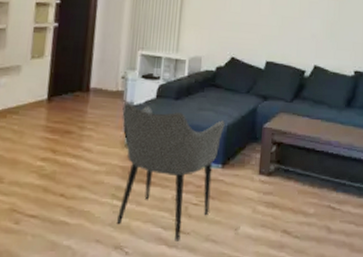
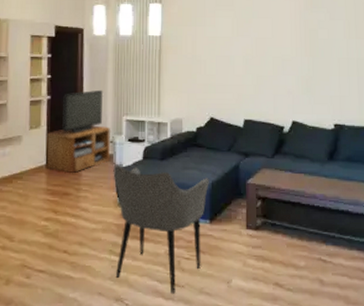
tv stand: none [47,20,124,109] -> present [46,89,111,173]

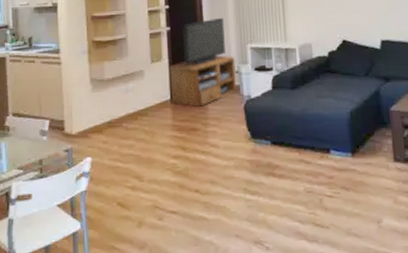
armchair: present [113,164,209,294] -> none [241,96,348,236]

